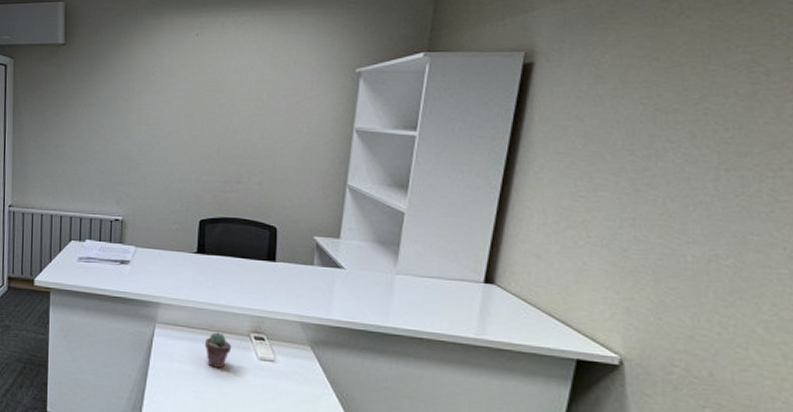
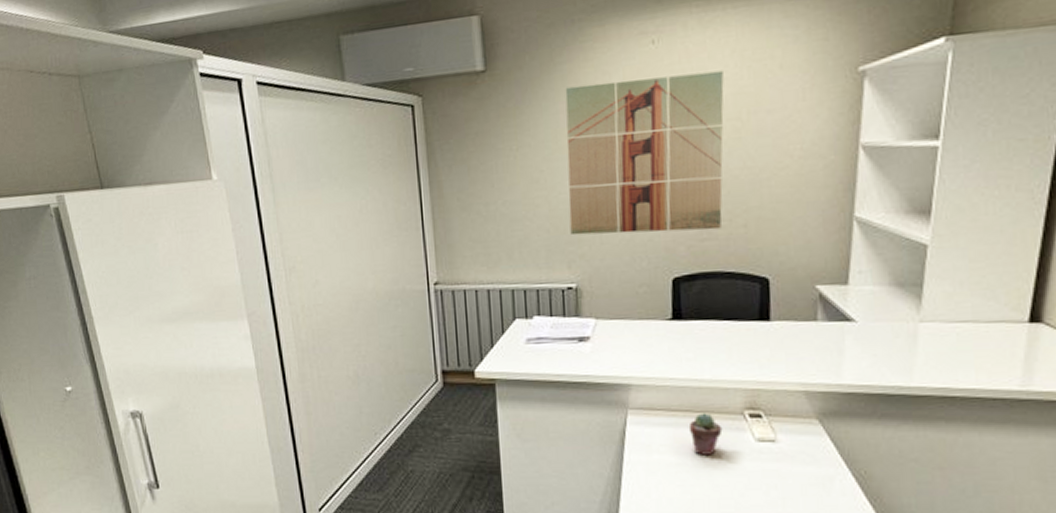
wall art: none [121,61,250,184] -> present [565,70,724,236]

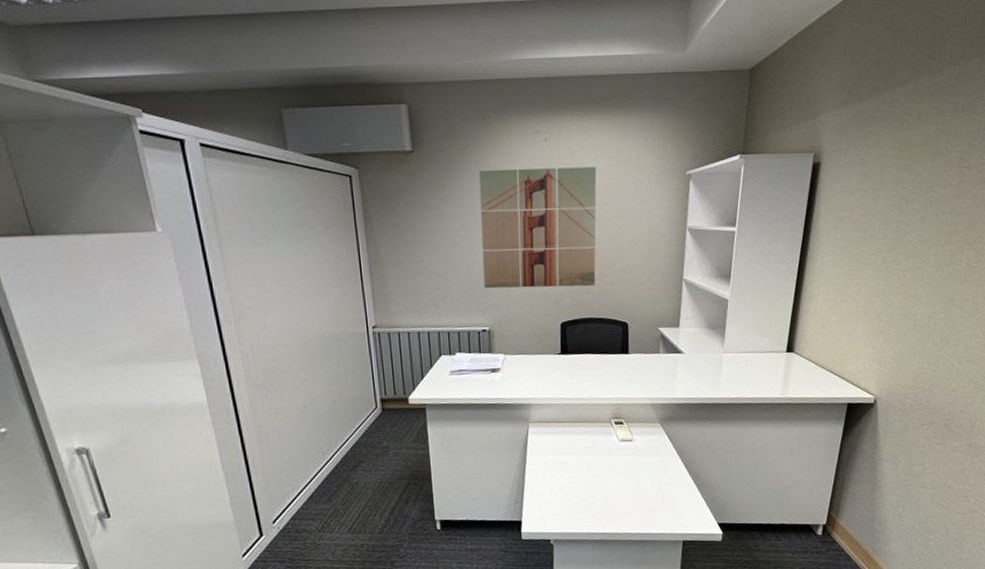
potted succulent: present [688,413,723,455] -> none [573,422,597,454]

